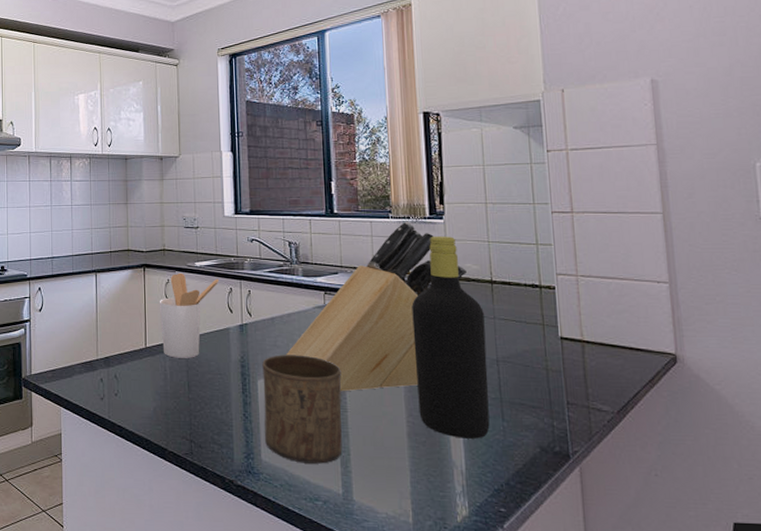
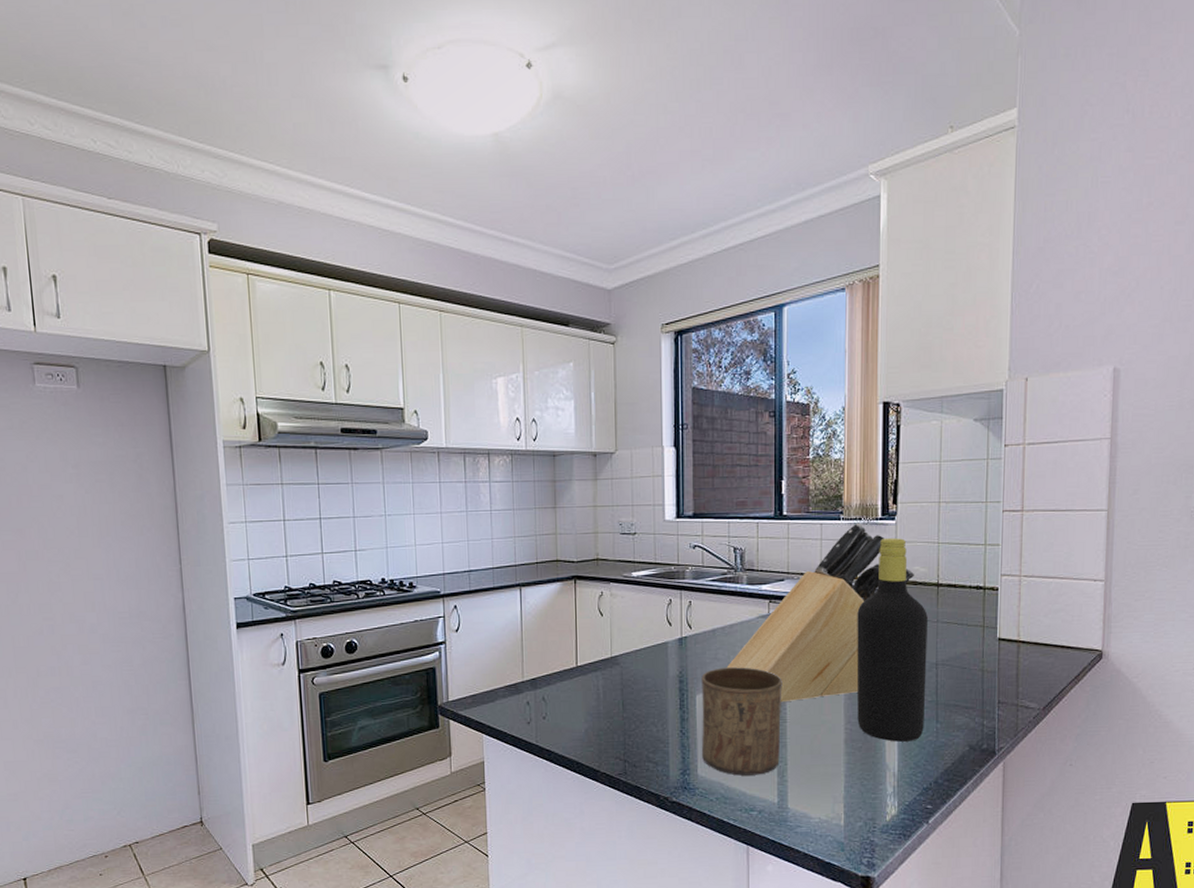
utensil holder: present [159,272,220,358] -> none [591,584,658,676]

